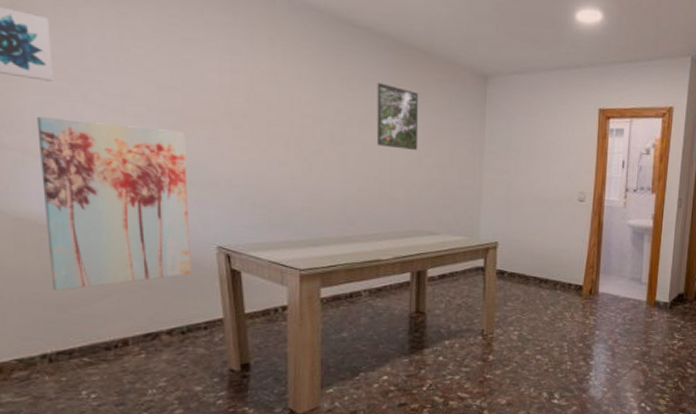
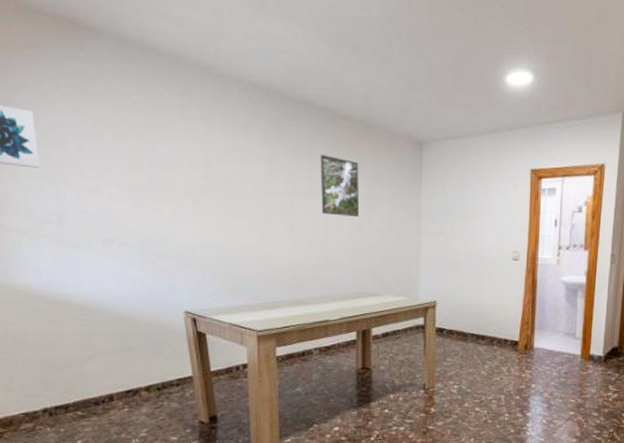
wall art: present [36,116,191,290] -> none [28,199,163,353]

